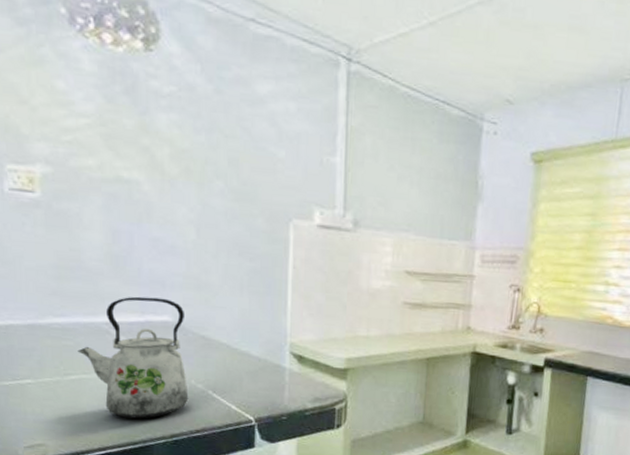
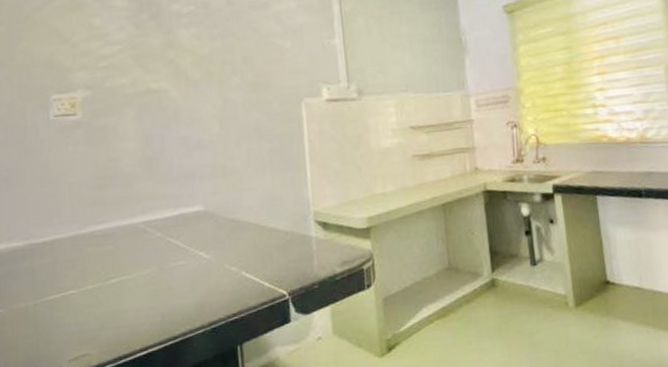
kettle: present [77,296,189,419] -> none [117,190,224,314]

